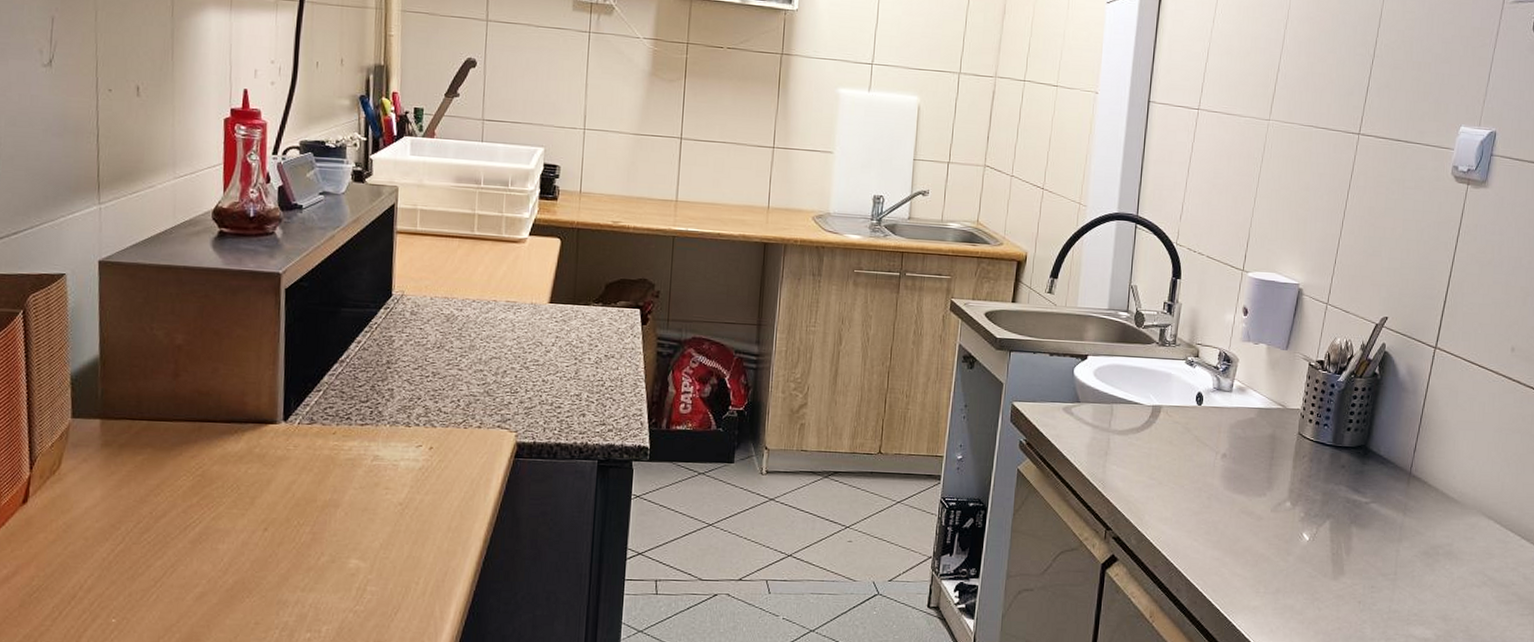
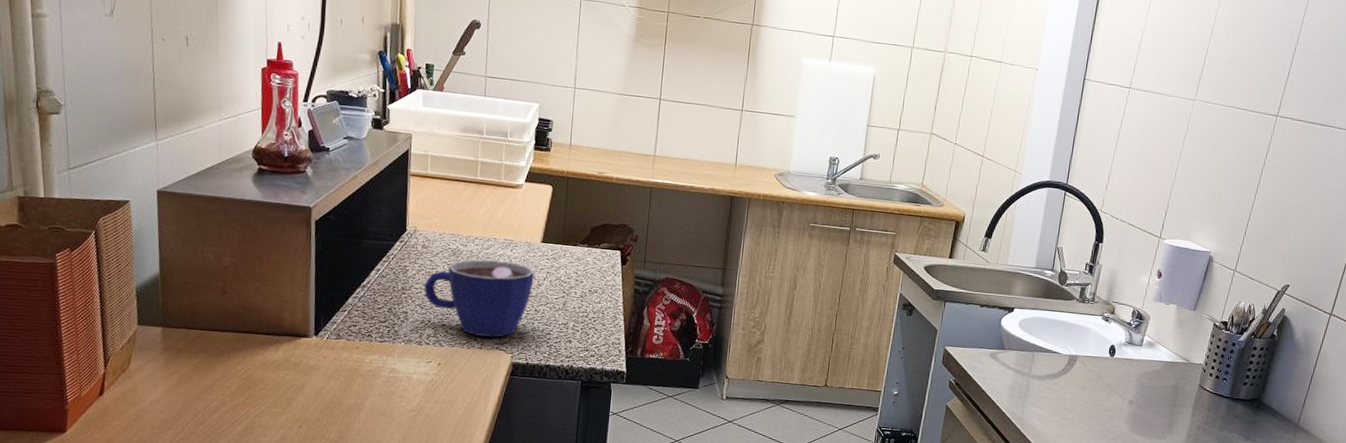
cup: none [412,325,542,414] -> present [424,259,535,338]

